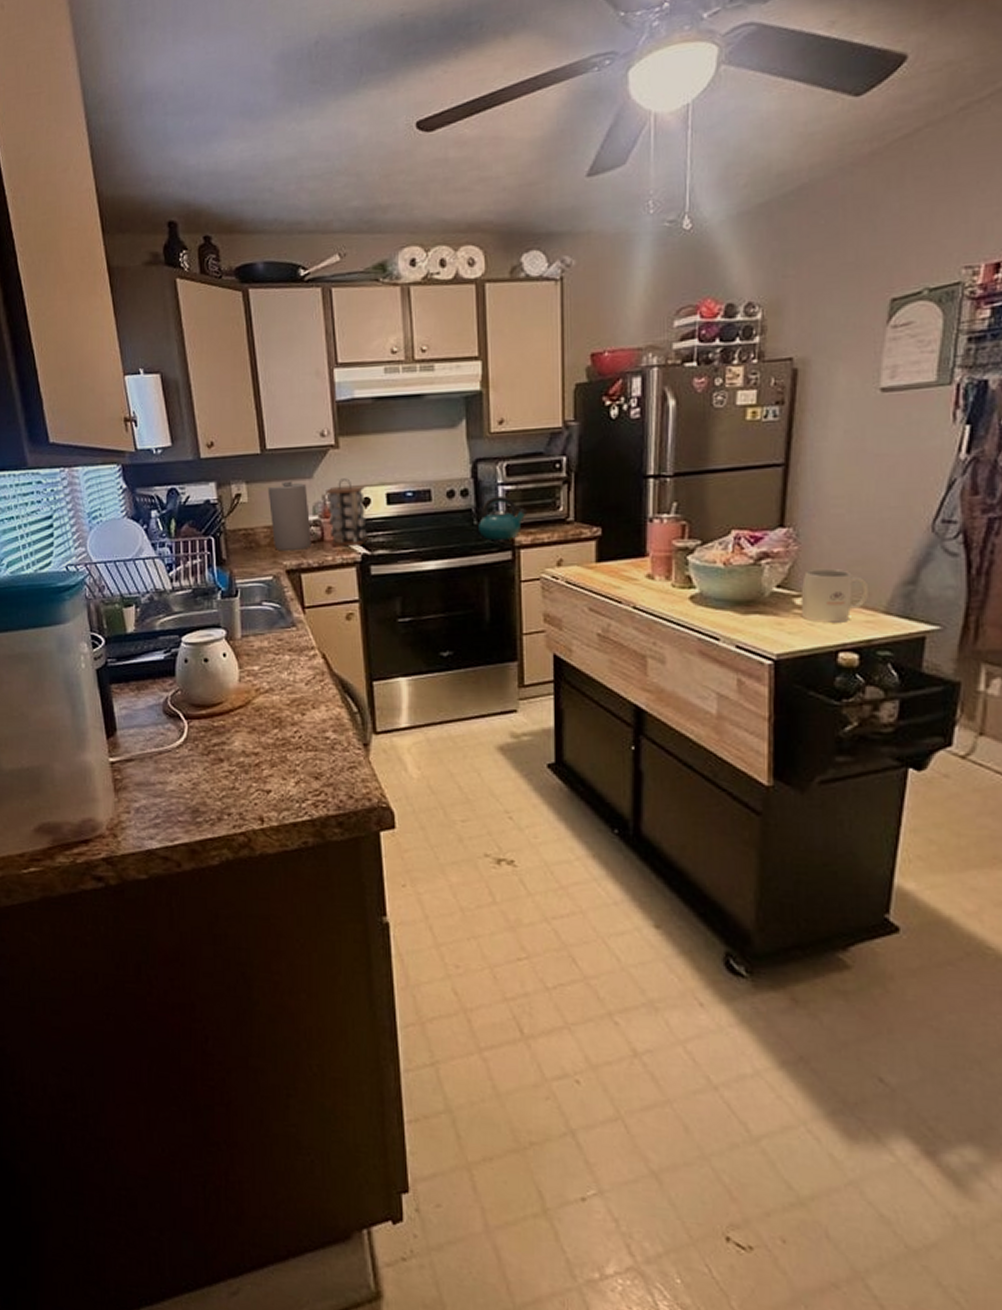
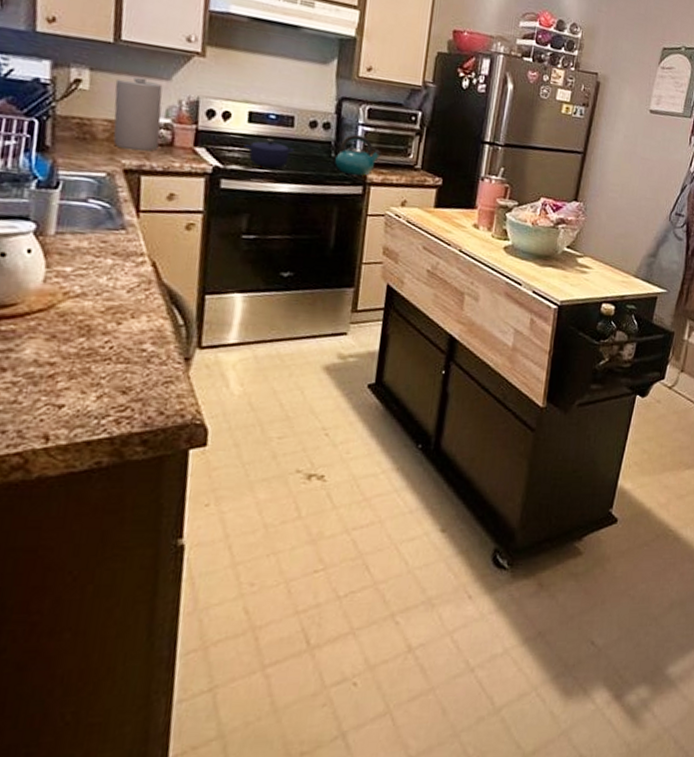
spice rack: present [324,478,368,547] -> none [179,87,227,157]
cooking pot: none [386,517,436,547] -> present [244,138,295,169]
mug: present [800,568,870,623] -> none [580,236,627,281]

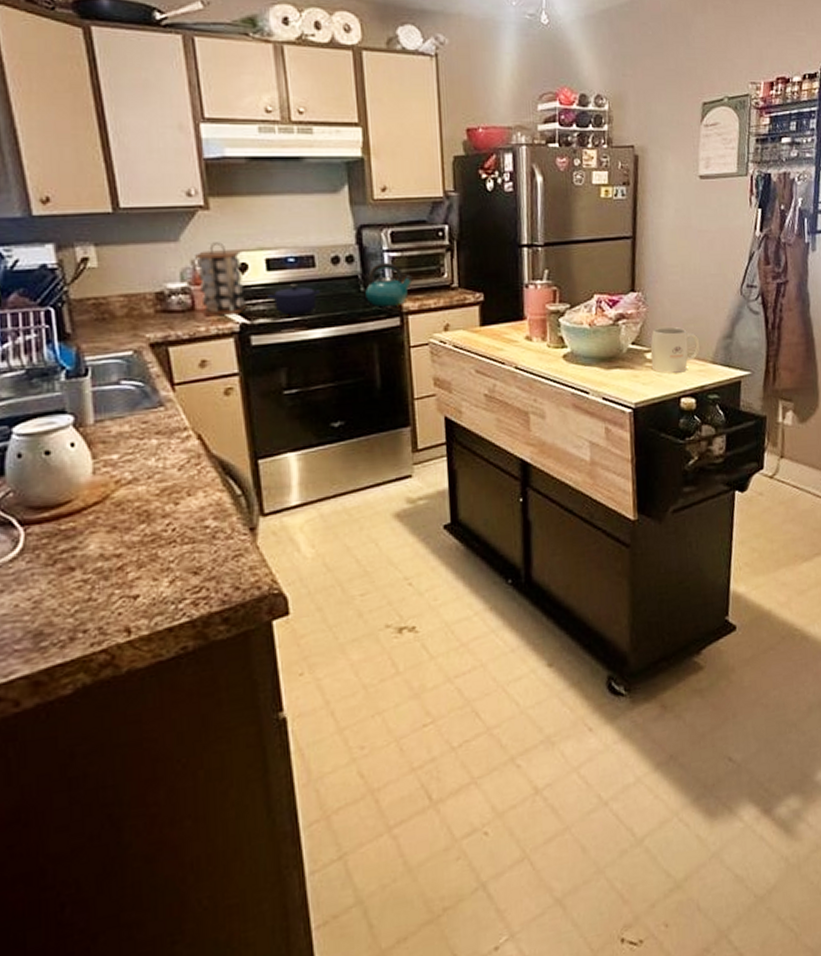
paper towel holder: present [113,77,163,151] -> none [123,244,180,323]
spice rack: none [179,87,227,157] -> present [194,242,247,316]
mug: none [580,236,627,281] -> present [650,326,700,374]

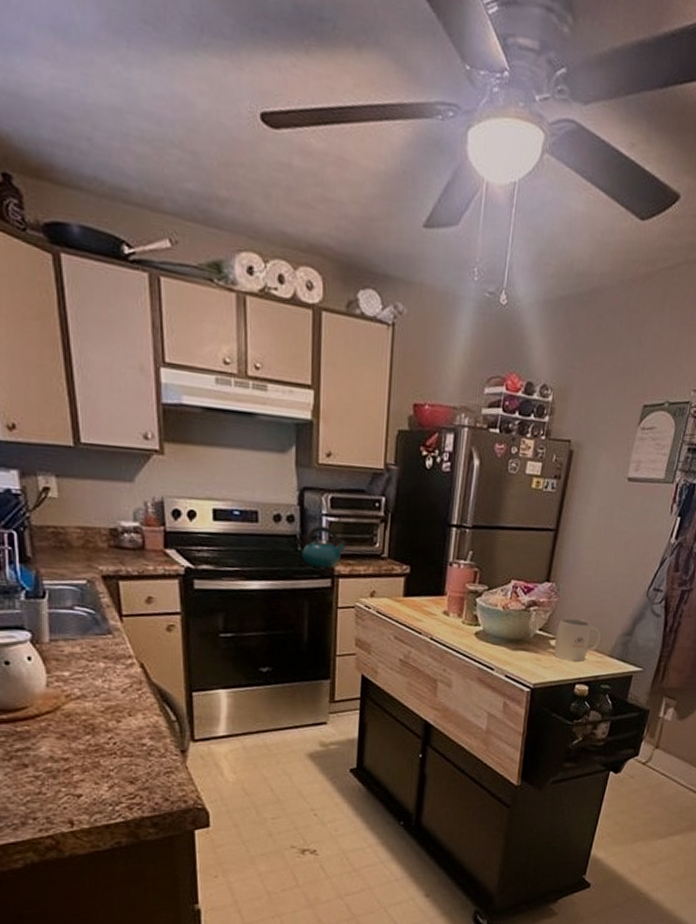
spice rack: present [194,242,247,316] -> none [147,487,193,558]
cooking pot: present [267,284,321,315] -> none [212,536,261,566]

